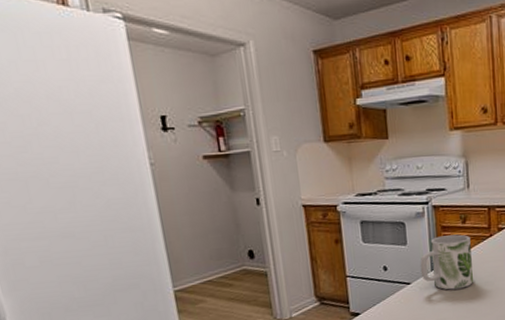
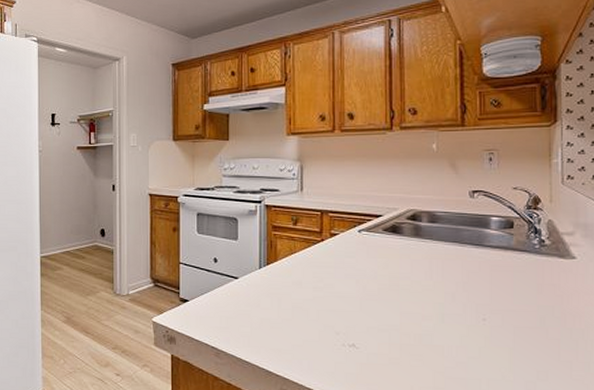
mug: present [420,234,473,290] -> none [249,235,301,291]

